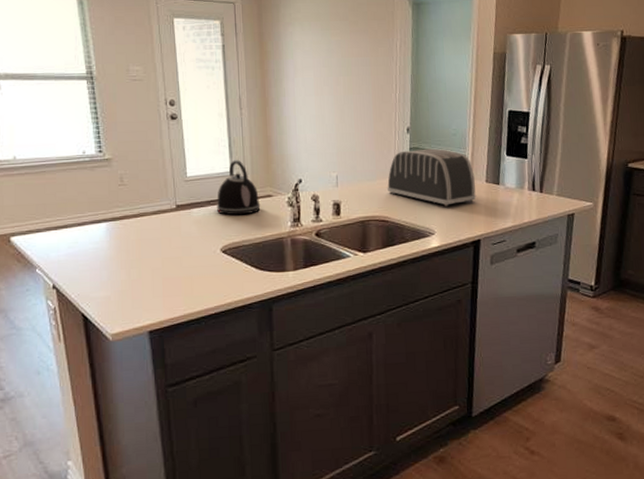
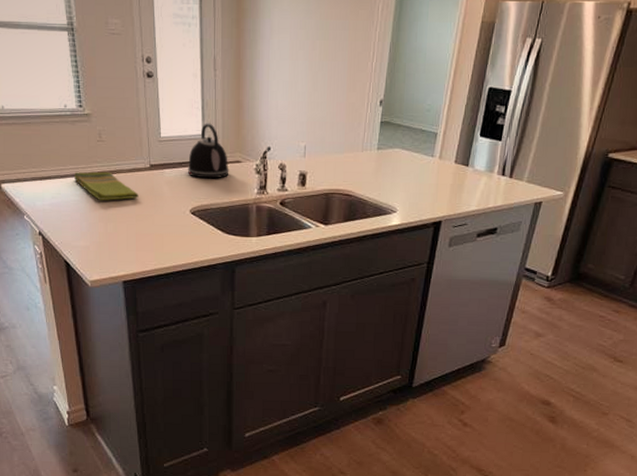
dish towel: none [93,216,165,246] -> present [74,171,139,200]
toaster: present [386,148,477,207] -> none [353,123,444,185]

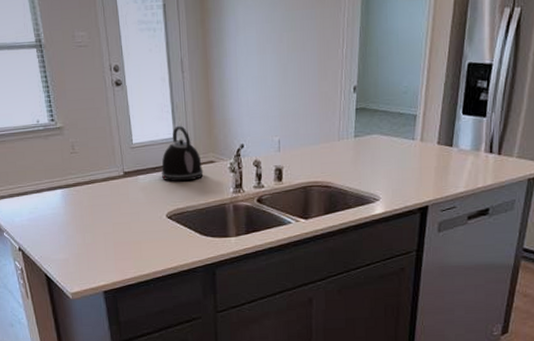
dish towel: present [74,171,139,200] -> none [50,183,115,212]

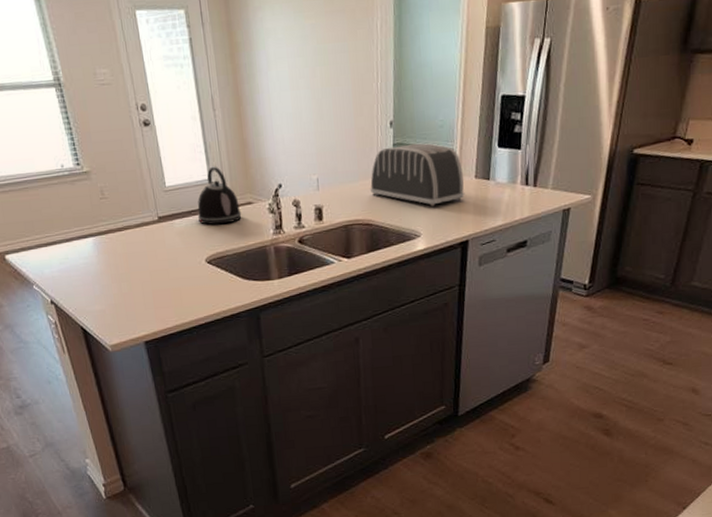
toaster: none [330,108,427,171] -> present [370,143,465,207]

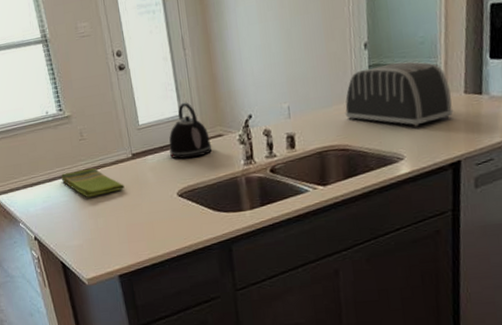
dish towel: none [80,229,151,260] -> present [61,168,125,197]

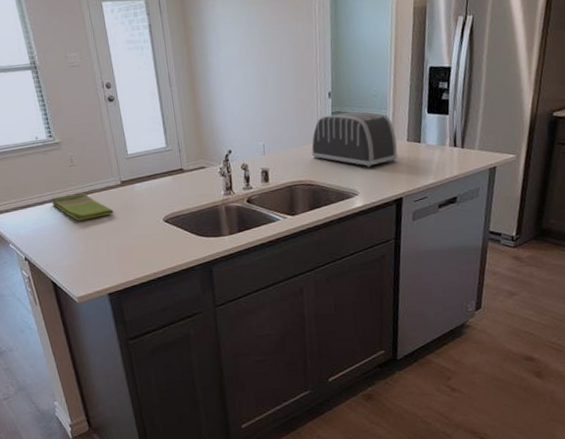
kettle: present [169,102,212,159] -> none [156,135,196,188]

